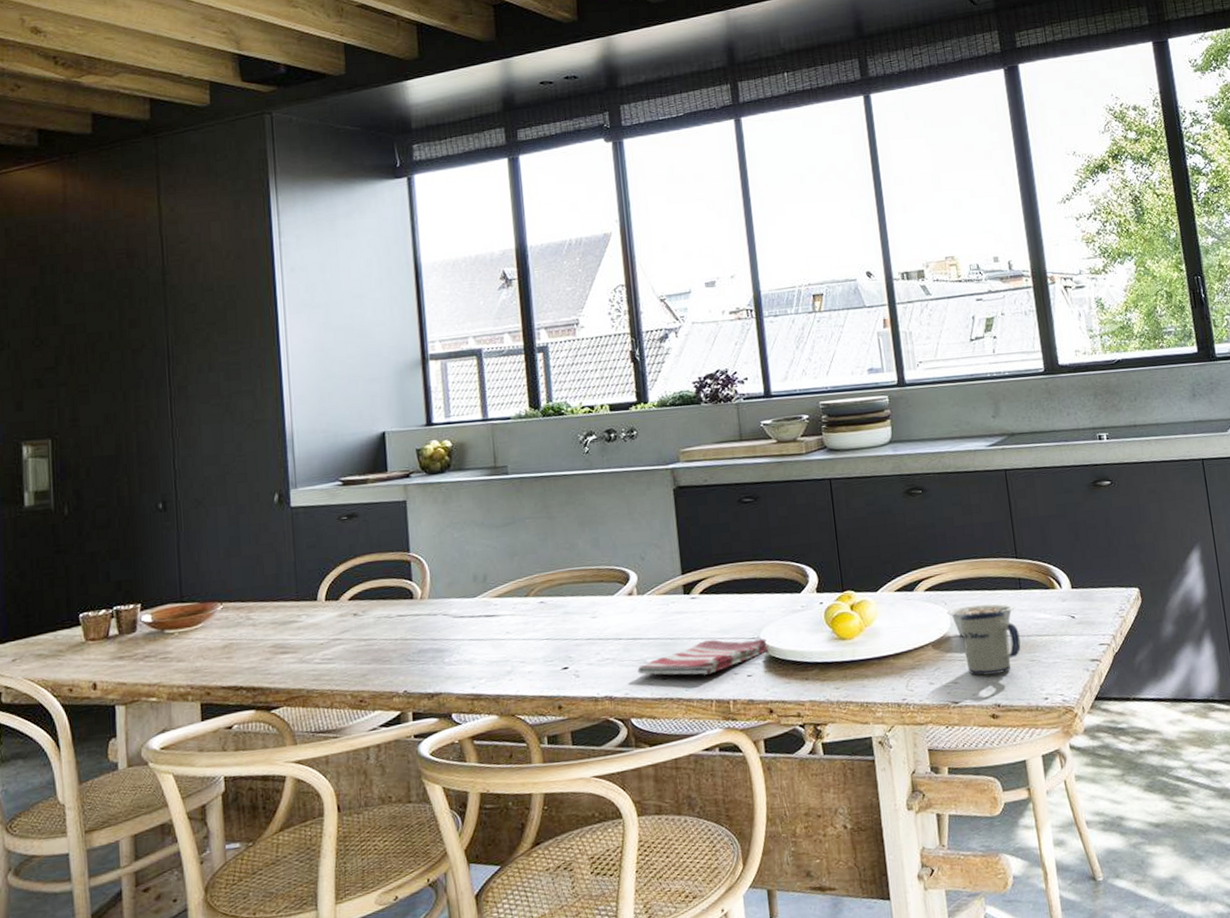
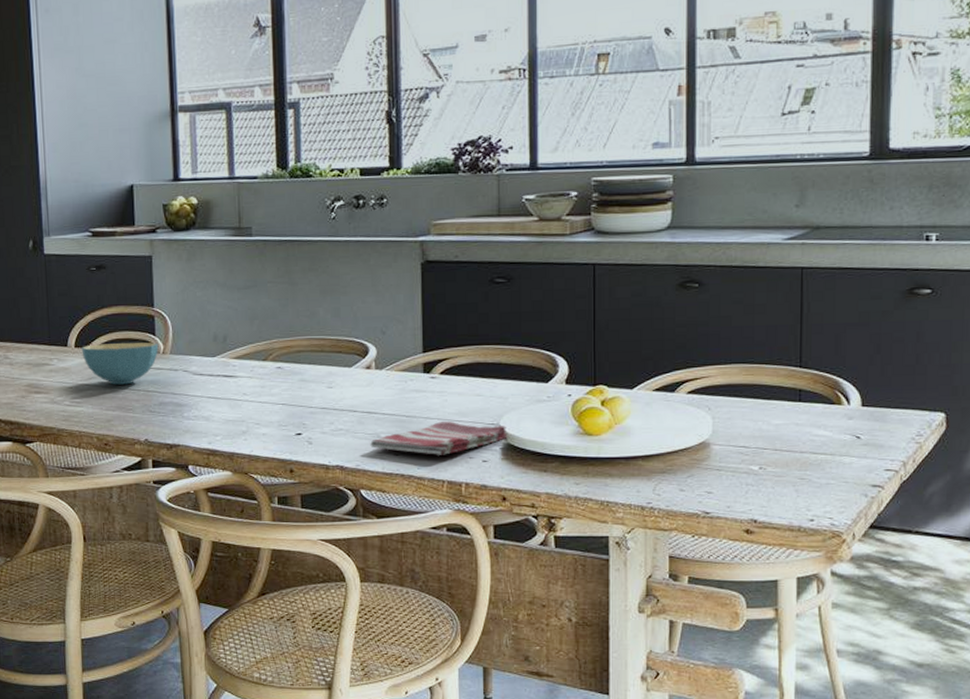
cereal bowl: none [332,588,416,637] -> present [81,342,159,385]
legume: present [947,603,1016,637] -> none [710,413,791,445]
mug: present [960,611,1021,676] -> none [723,422,791,488]

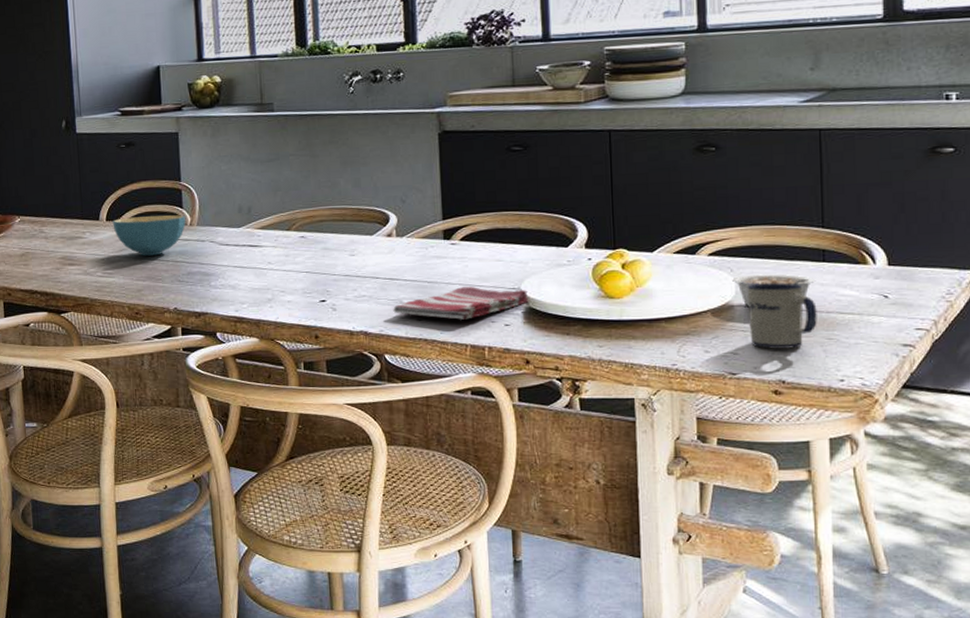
legume: none [710,413,791,445] -> present [732,274,816,306]
mug: none [723,422,791,488] -> present [747,282,817,349]

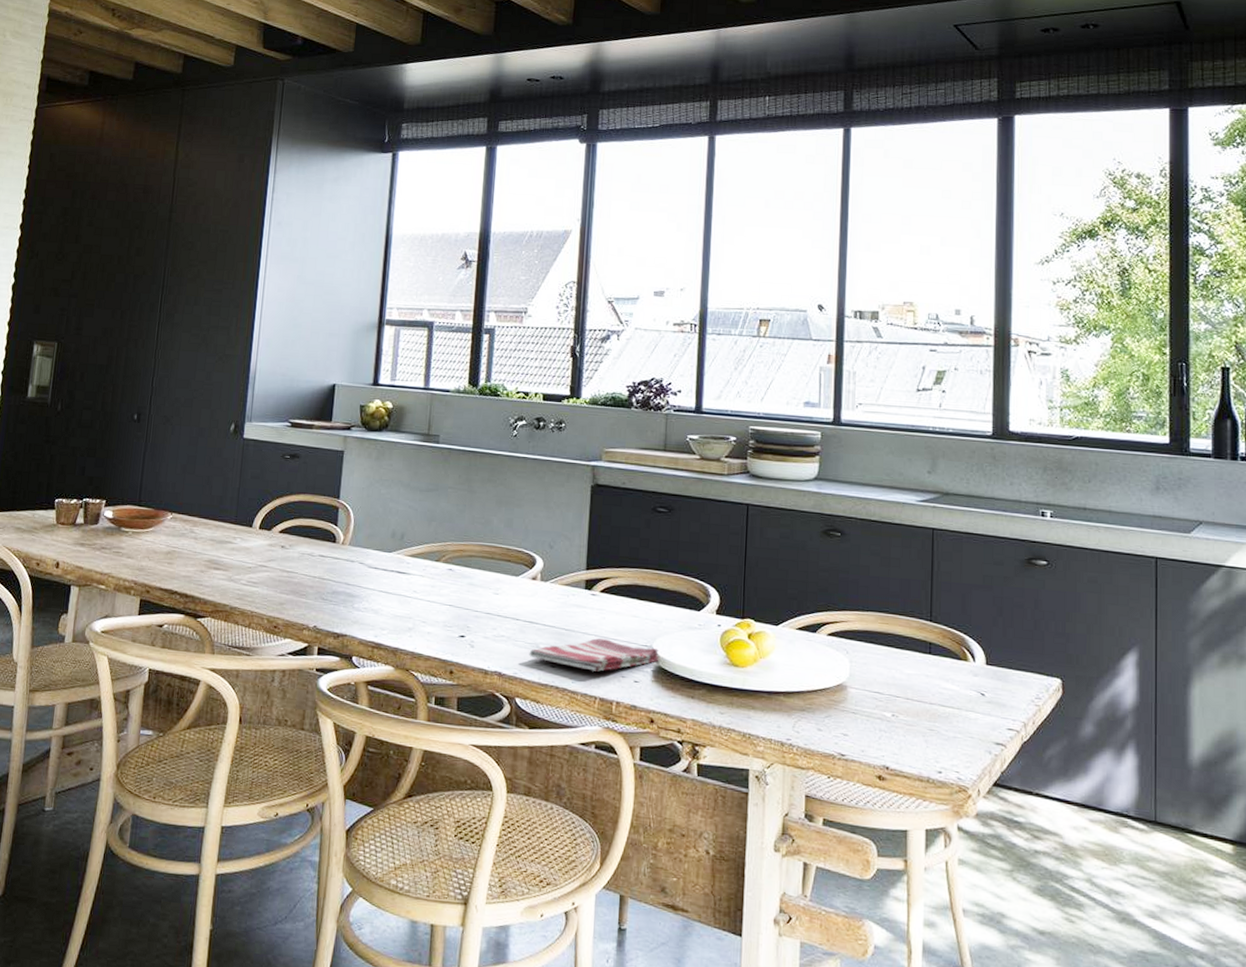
cereal bowl: present [112,215,186,256] -> none [265,528,339,570]
legume: present [732,274,816,306] -> none [847,658,922,694]
mug: present [747,282,817,349] -> none [859,668,921,736]

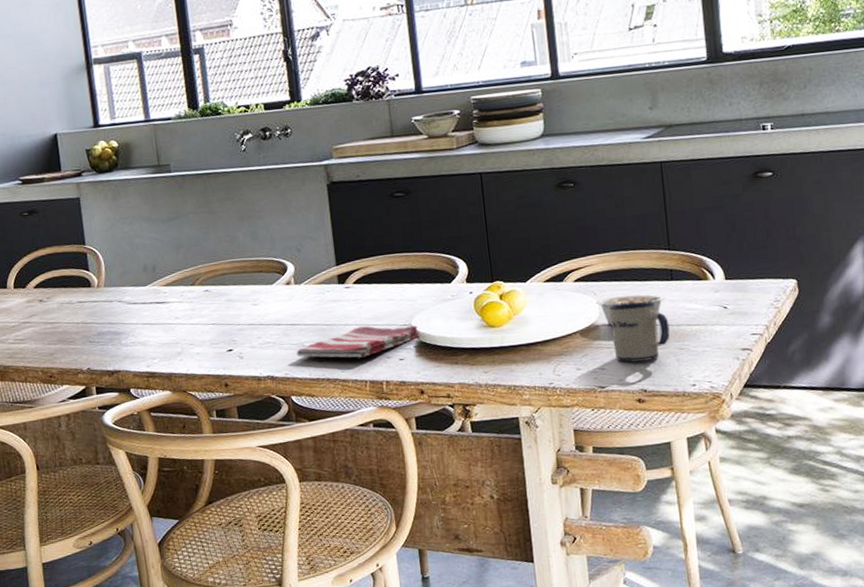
legume: none [847,658,922,694] -> present [596,294,667,325]
mug: none [859,668,921,736] -> present [609,301,670,362]

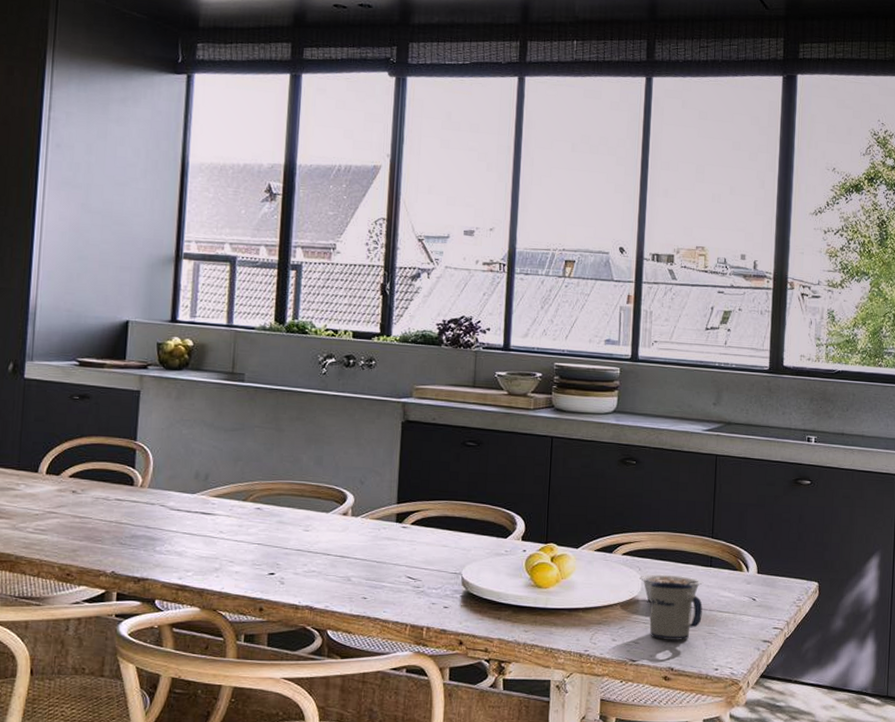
dish towel: present [296,325,420,358] -> none [340,569,468,600]

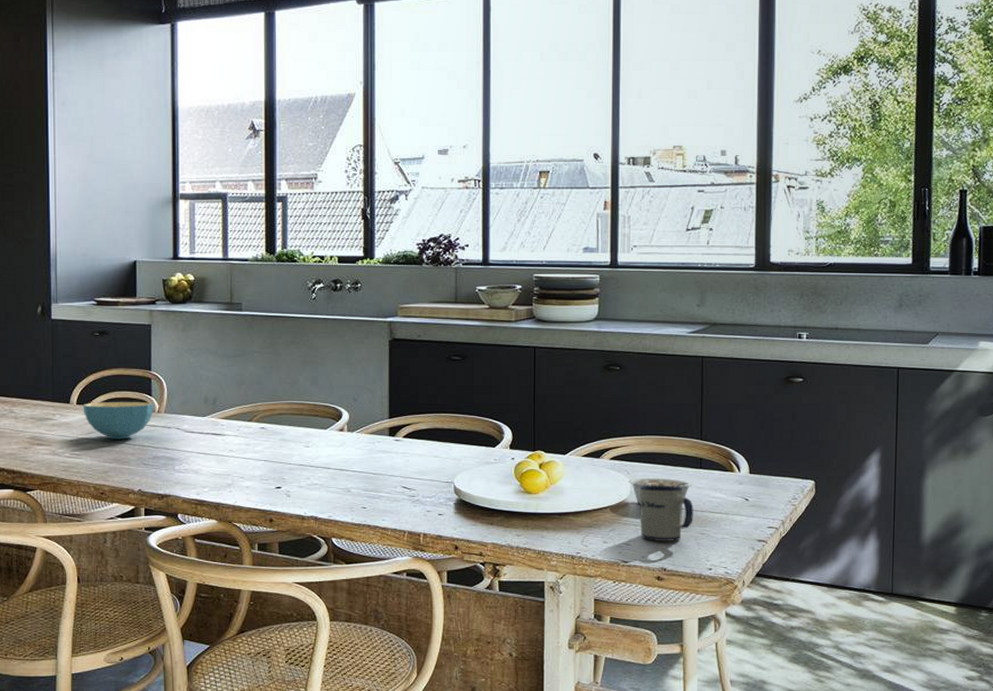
cereal bowl: none [53,472,137,515] -> present [83,401,154,440]

